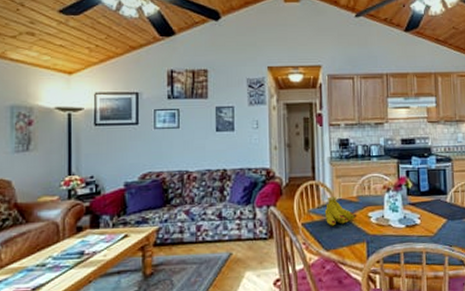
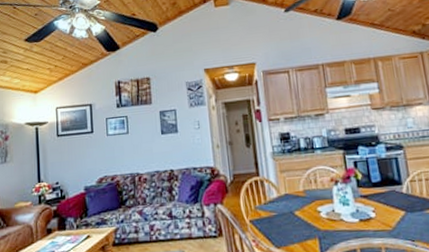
fruit: present [324,196,357,226] -> none [271,191,306,222]

